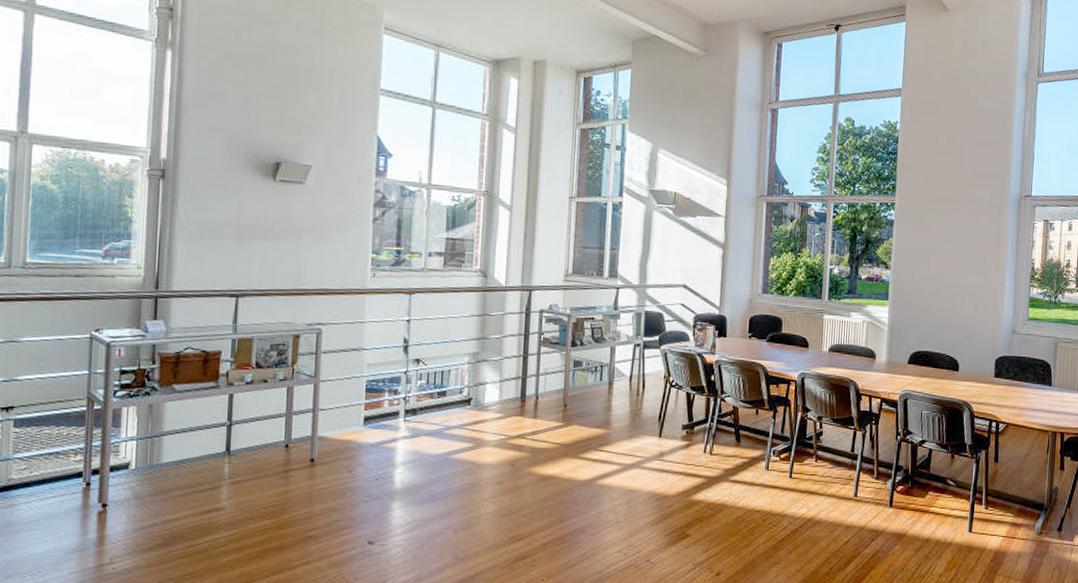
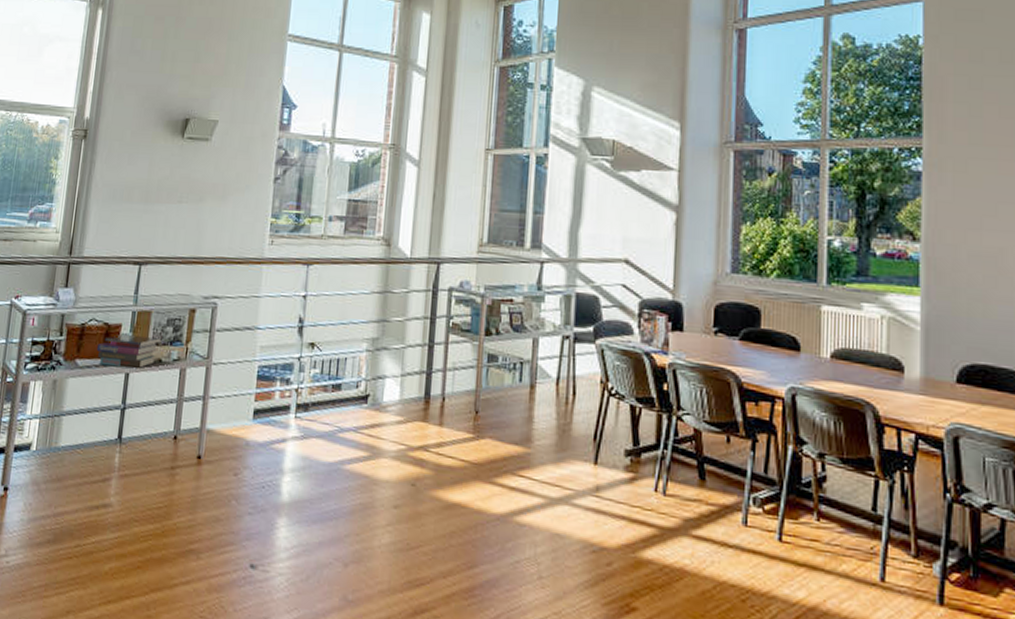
books: none [195,359,265,390] -> present [96,333,161,368]

